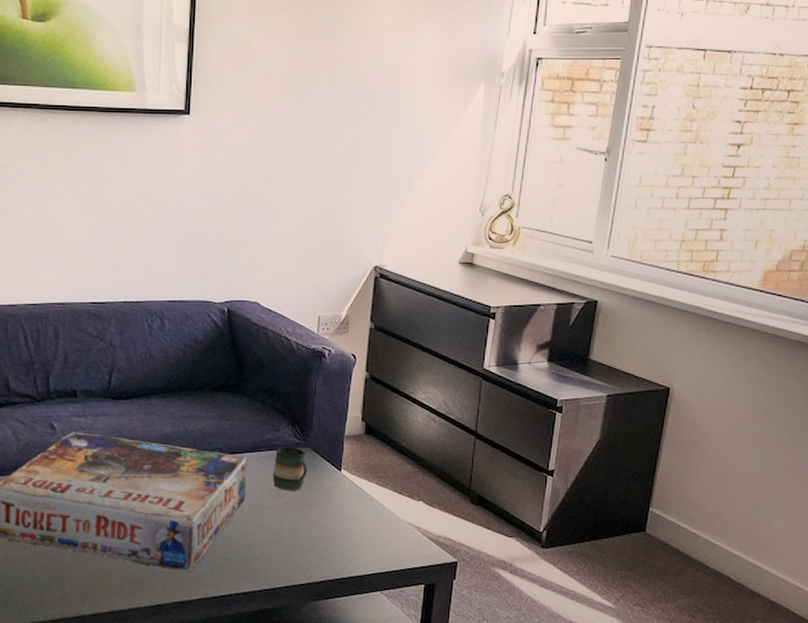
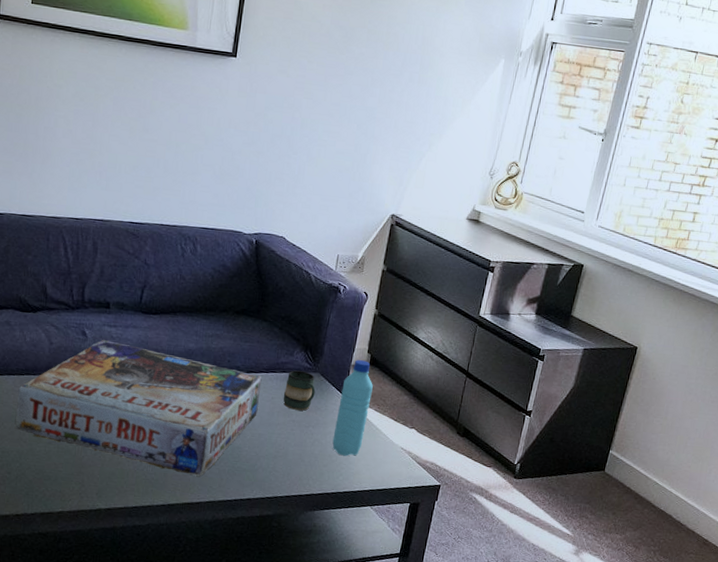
water bottle: none [331,429,371,537] -> present [332,360,373,456]

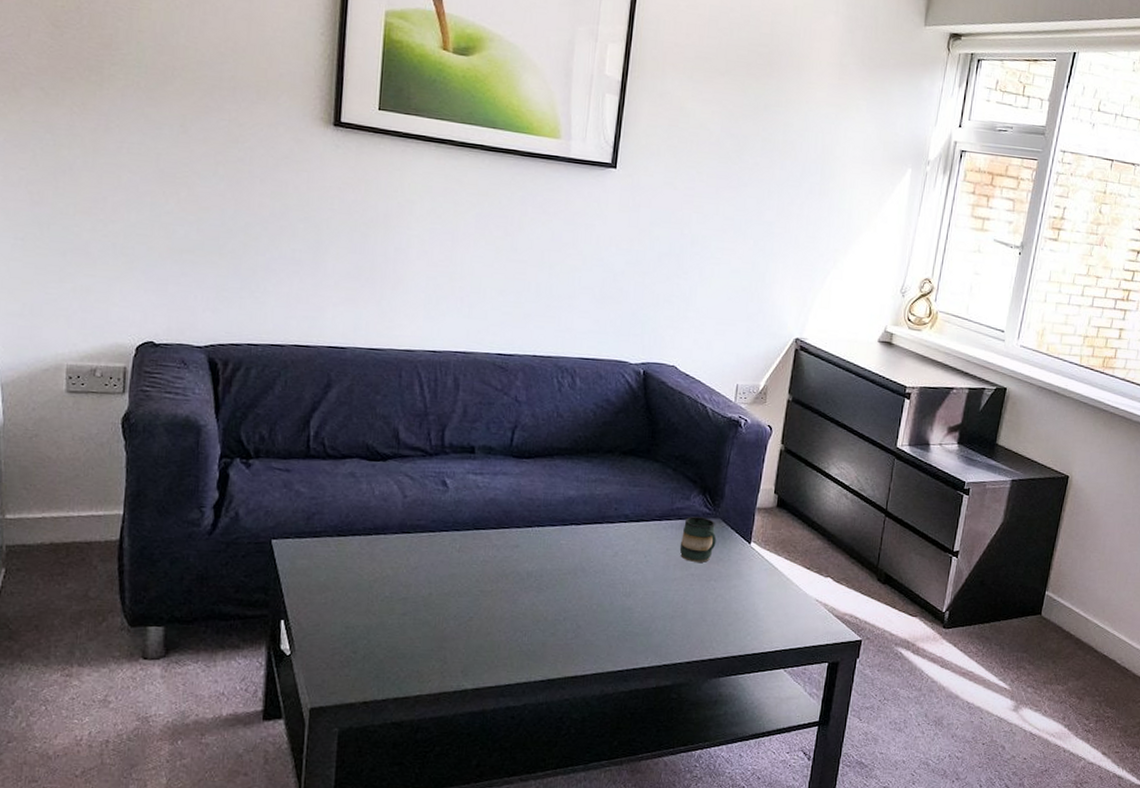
board game: present [14,340,262,477] -> none [361,490,655,646]
water bottle: present [332,360,373,456] -> none [738,502,782,613]

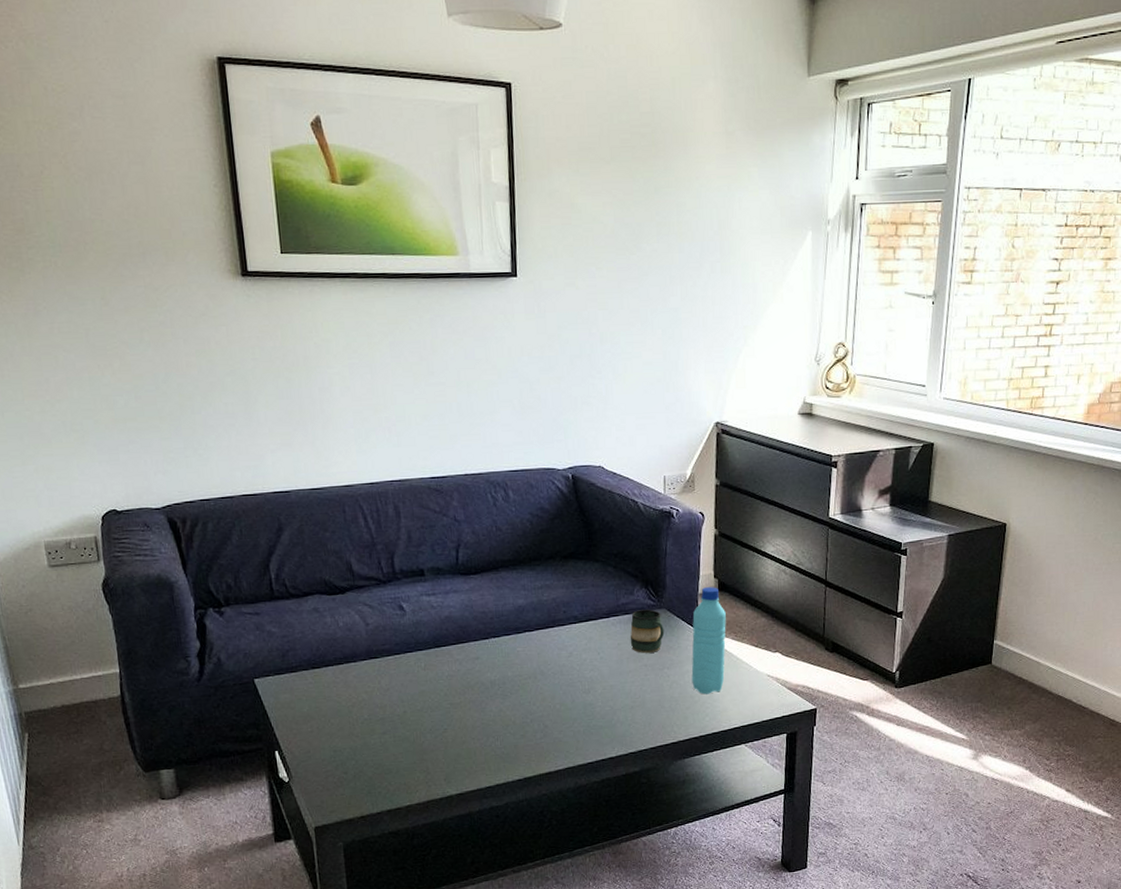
water bottle: none [738,502,782,613] -> present [691,587,726,695]

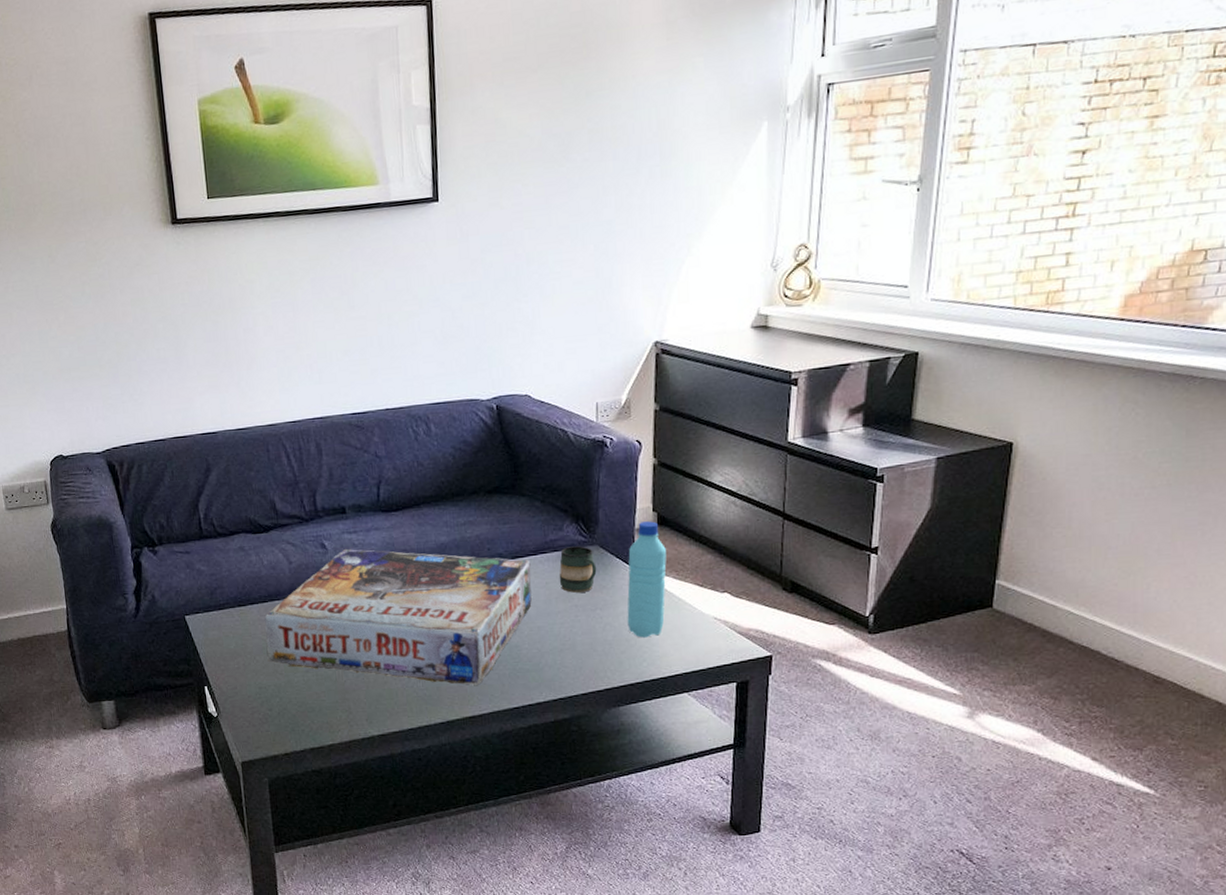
board game: none [340,611,605,744] -> present [264,549,532,686]

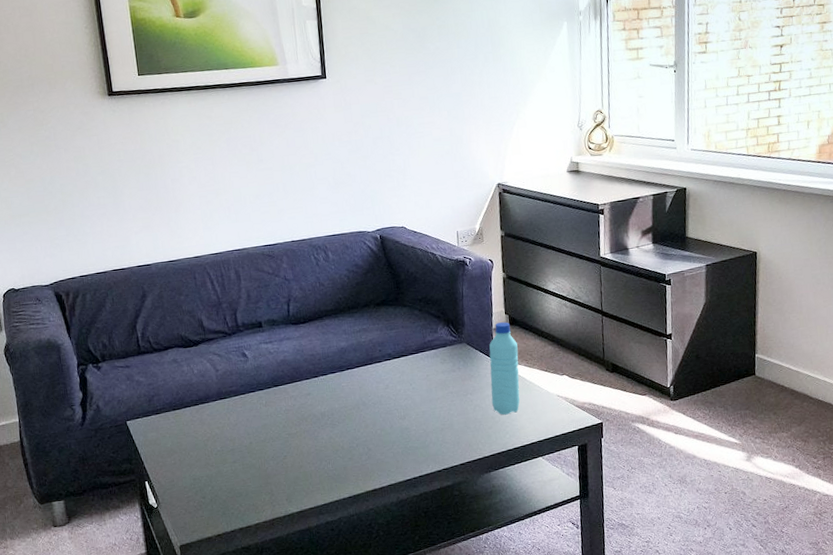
board game: present [264,549,532,686] -> none [196,356,417,464]
mug: present [559,546,597,593] -> none [436,344,466,382]

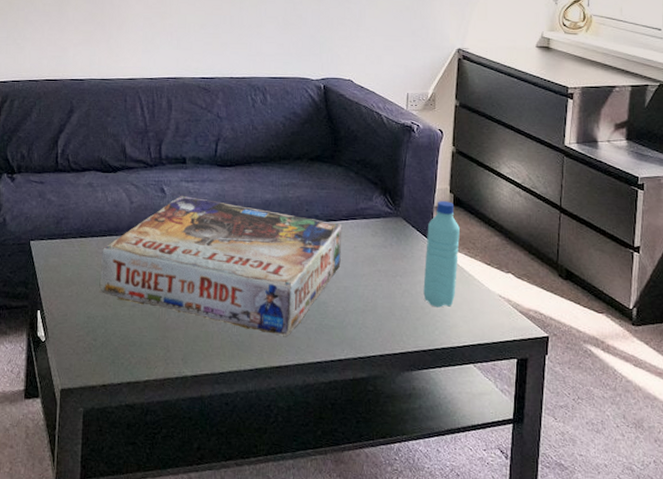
board game: none [196,356,417,464] -> present [99,196,342,337]

